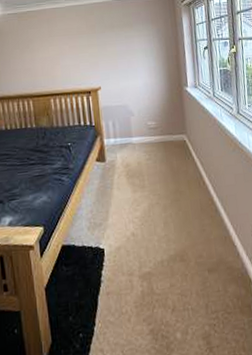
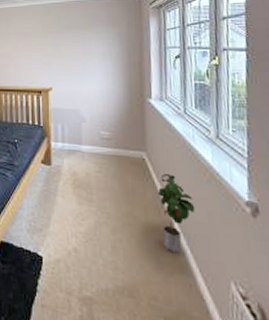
potted plant: none [197,150,226,215] -> present [158,174,196,254]

